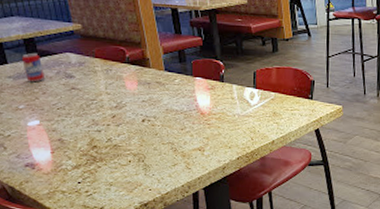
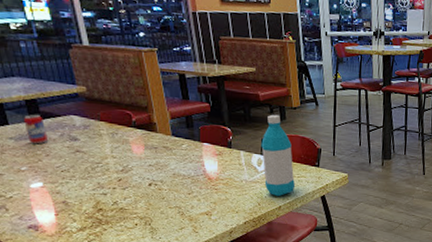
water bottle: none [253,46,289,131] -> present [261,114,296,197]

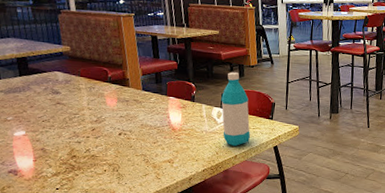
beverage can: present [24,114,47,145] -> none [14,70,33,97]

